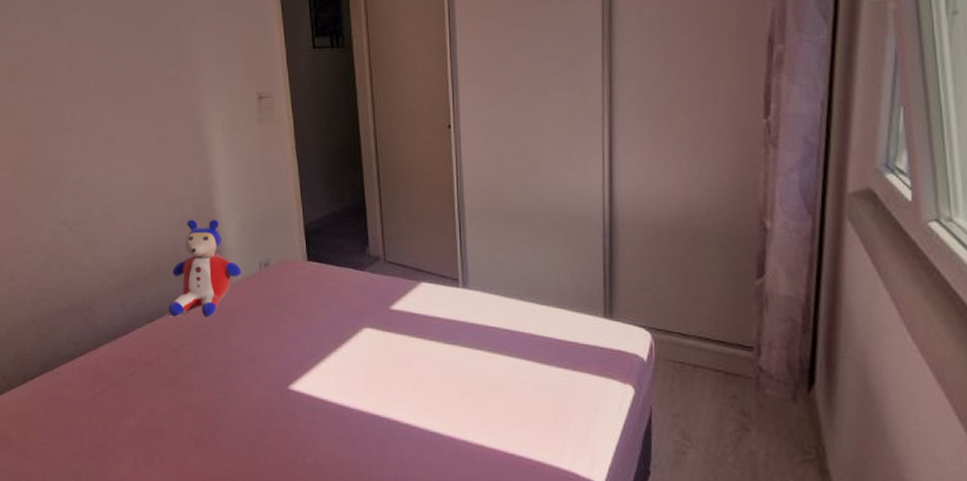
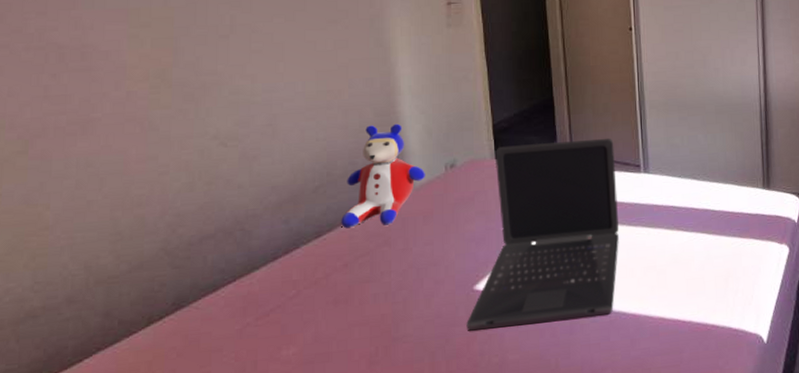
laptop: none [282,246,435,434] -> present [466,138,620,331]

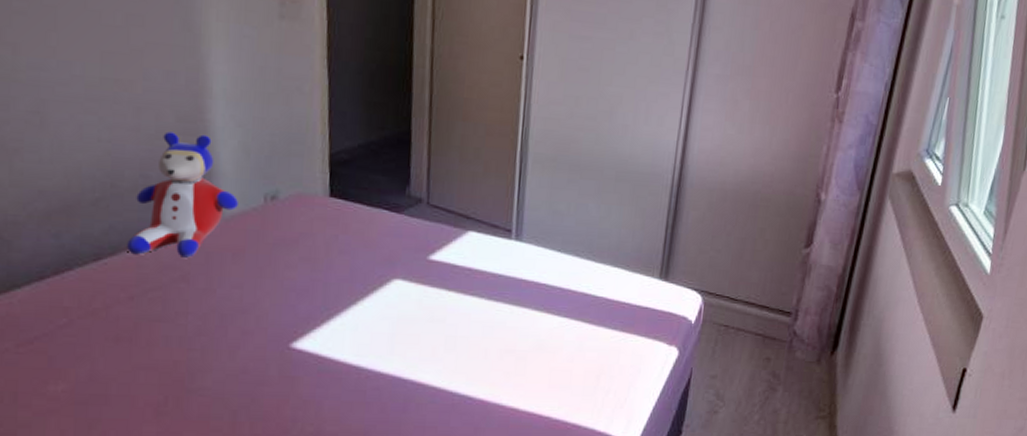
laptop: present [466,138,620,331] -> none [277,182,482,398]

